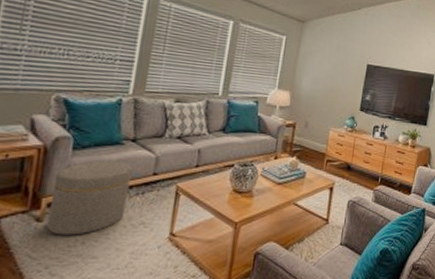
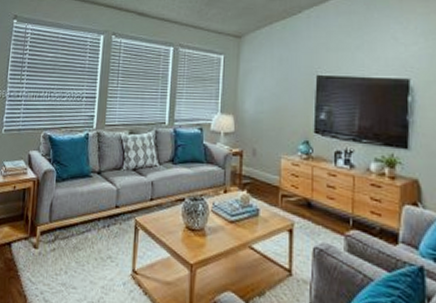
ottoman: present [46,161,133,235] -> none [40,192,100,264]

